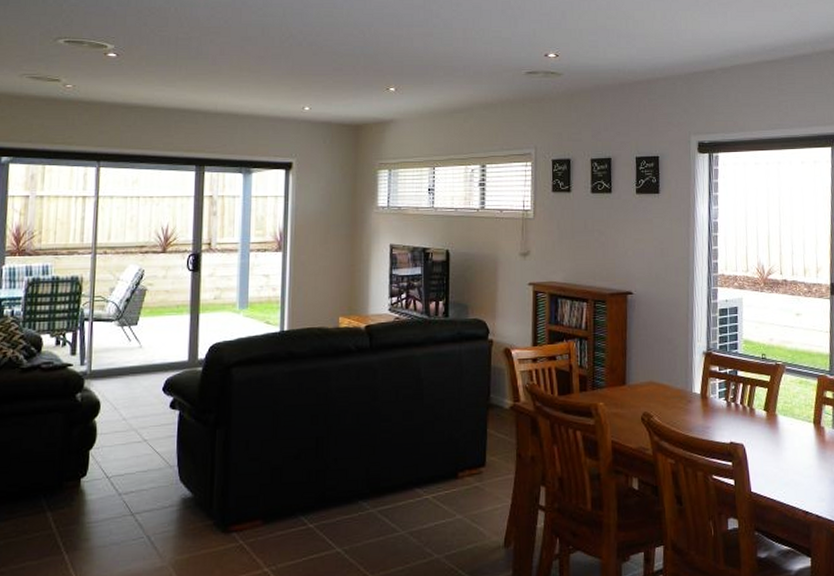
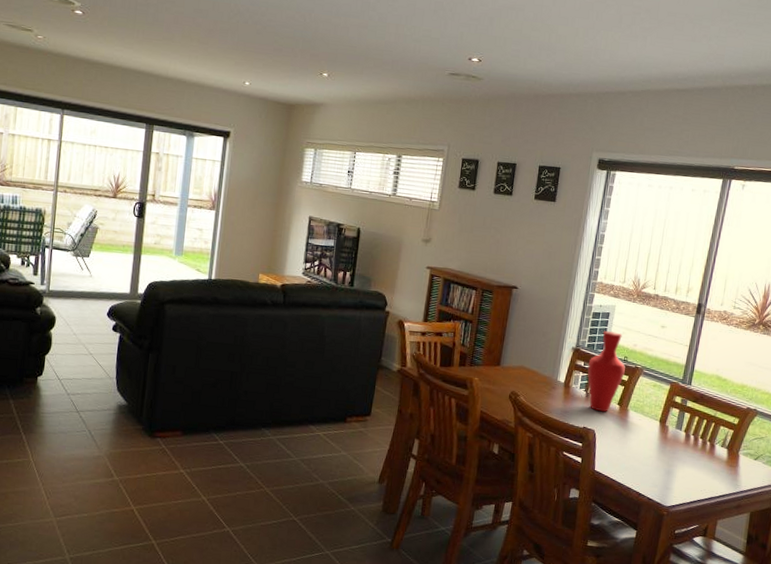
vase: none [723,328,765,422] -> present [587,331,625,412]

